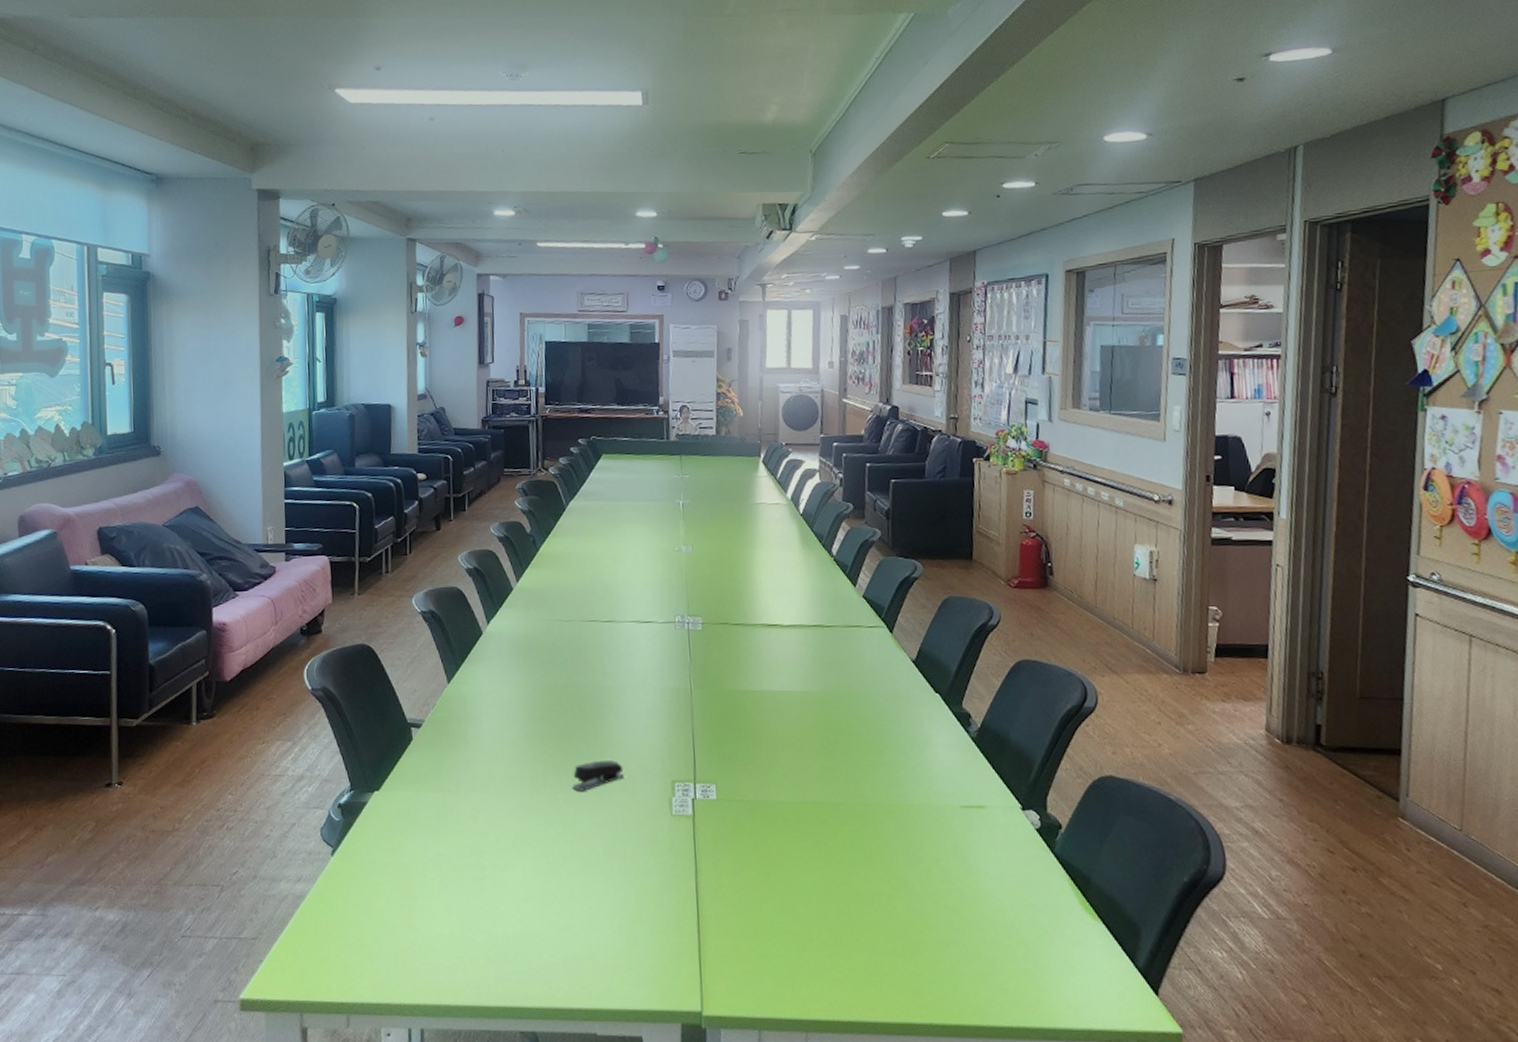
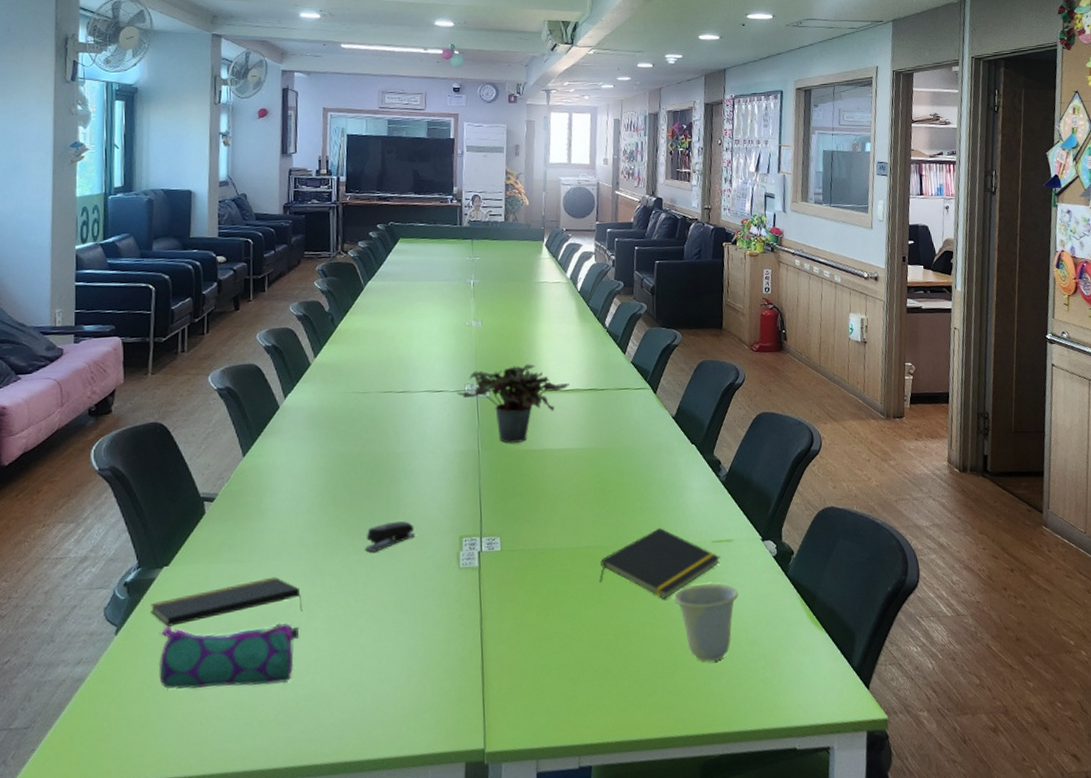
notepad: none [363,809,511,852] -> present [151,576,303,627]
pencil case: none [372,852,508,921] -> present [158,623,300,690]
potted plant: none [666,595,791,682] -> present [457,364,569,443]
notepad: none [827,786,971,868] -> present [599,527,720,600]
cup: none [915,855,993,943] -> present [674,583,739,662]

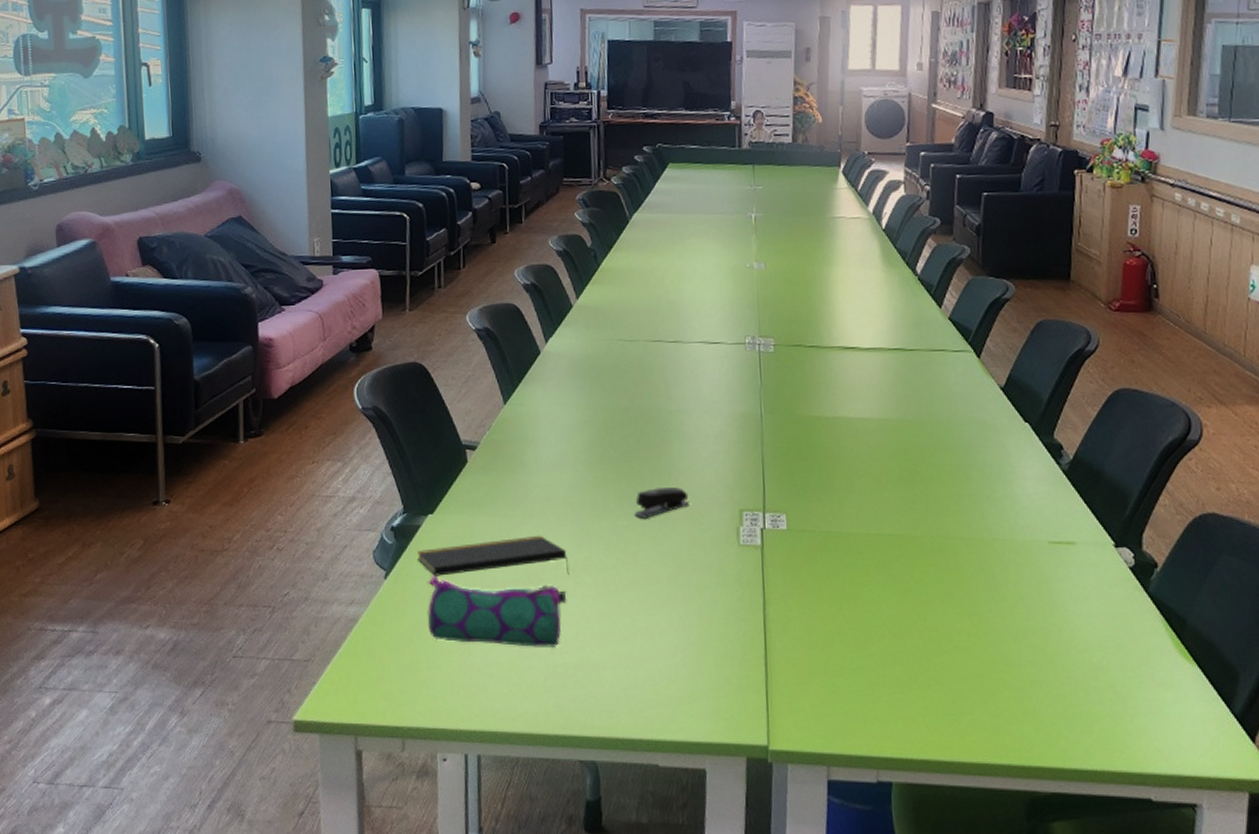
potted plant: present [457,364,569,443] -> none [736,315,870,407]
notepad: present [599,527,720,600] -> none [904,519,1059,605]
cup: present [674,583,739,662] -> none [997,592,1082,683]

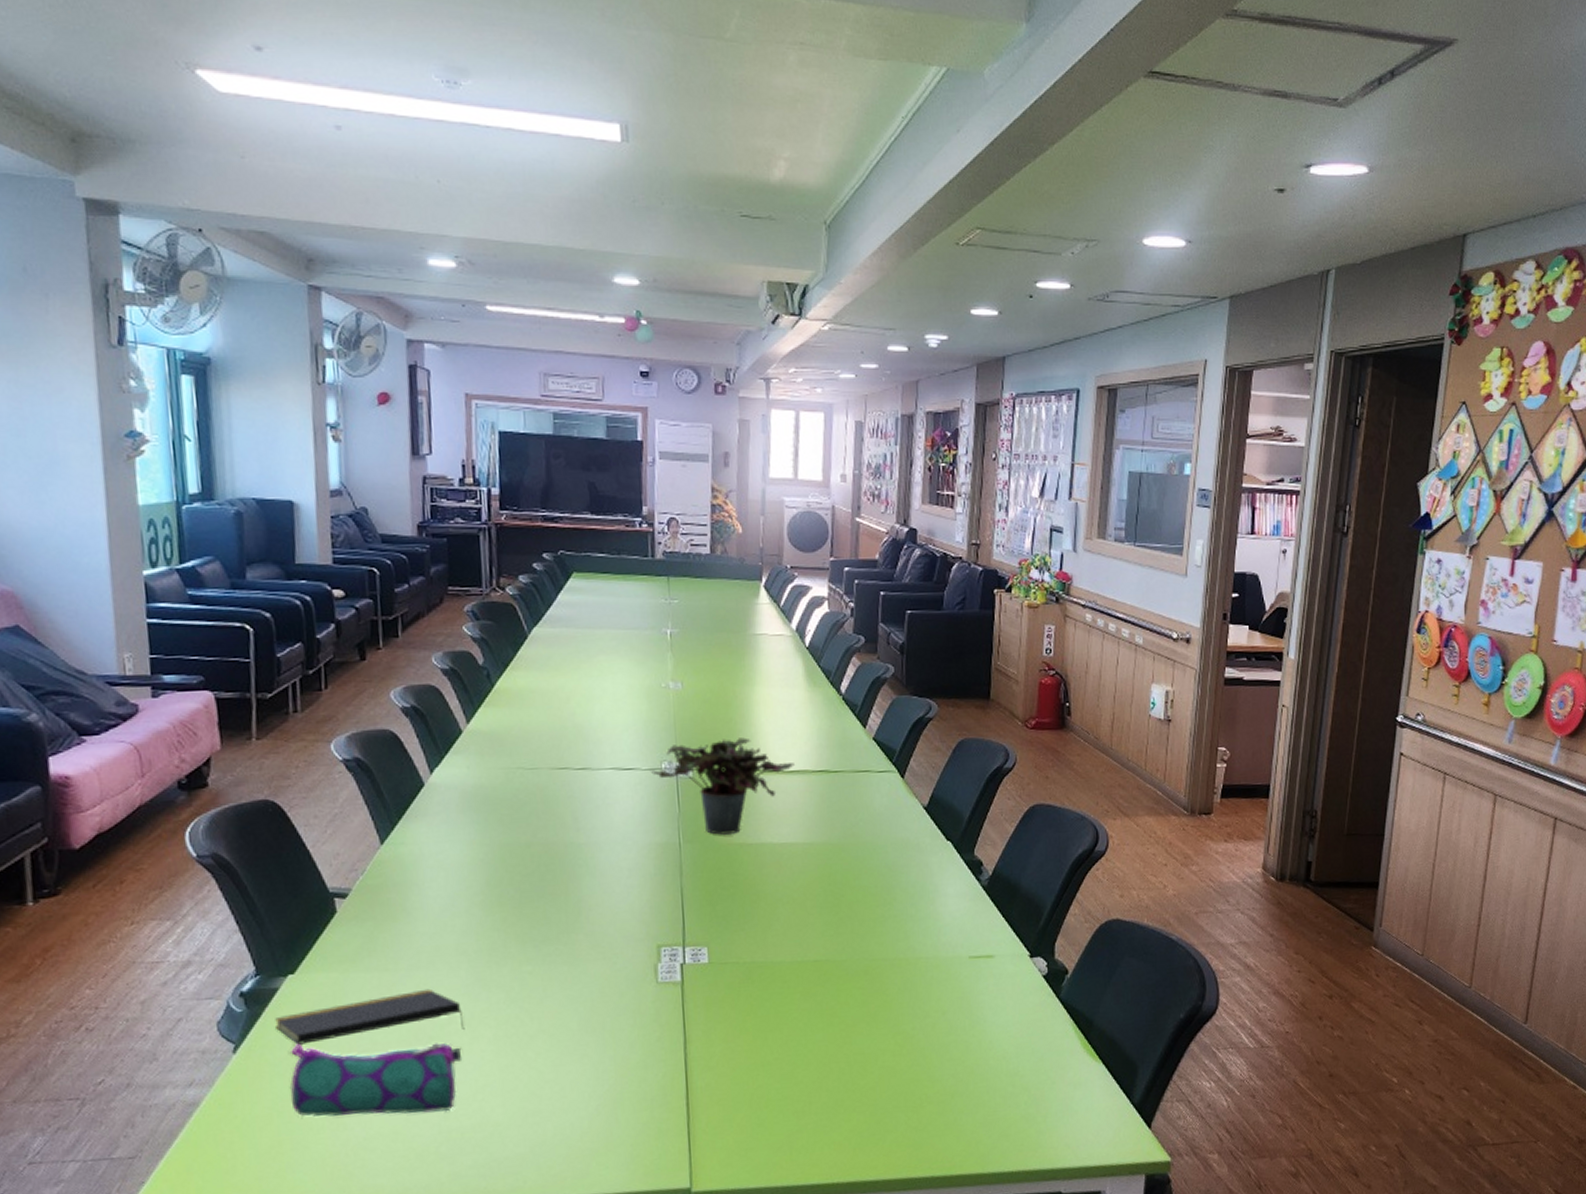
stapler: present [634,487,689,519] -> none [539,926,601,962]
potted plant: none [736,315,870,407] -> present [651,737,794,835]

